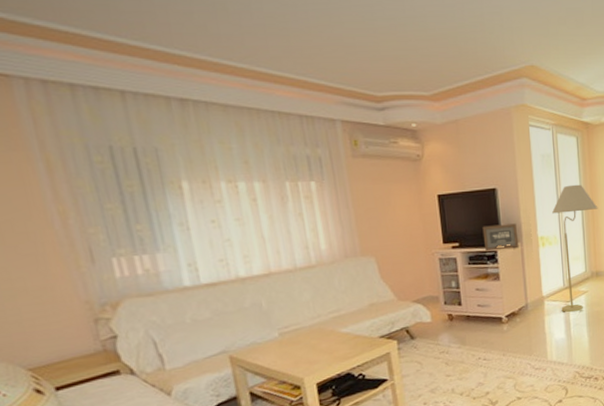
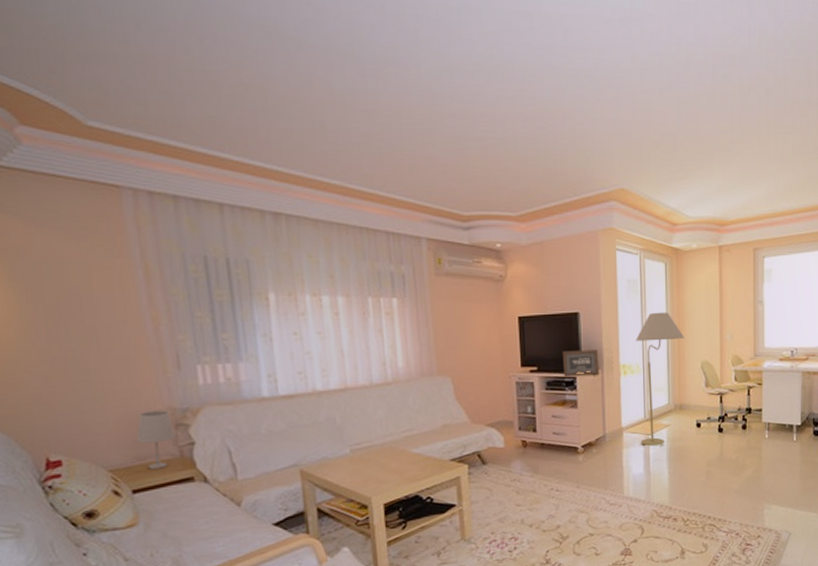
table lamp: none [53,306,96,366] -> present [136,411,176,469]

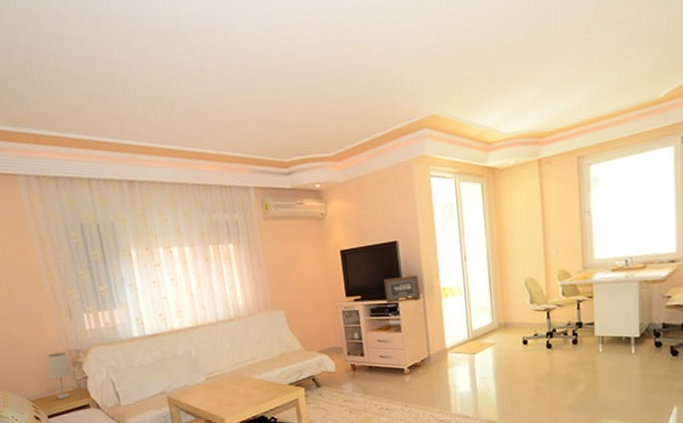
floor lamp: present [636,312,685,447] -> none [455,232,506,366]

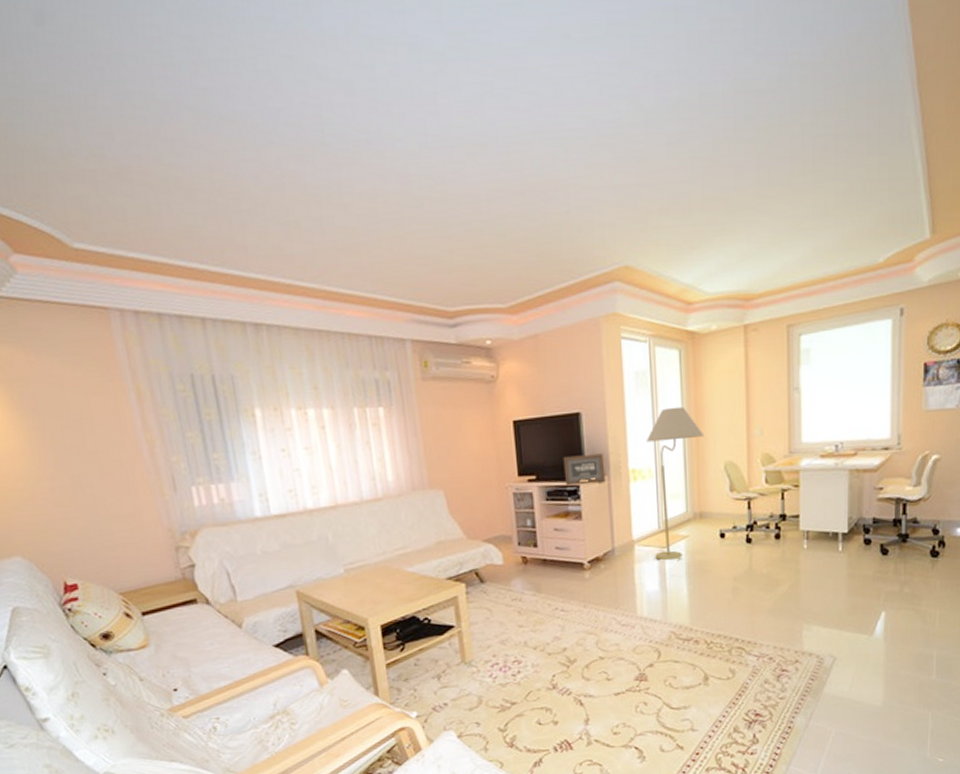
table lamp: present [46,352,74,399] -> none [141,533,177,592]
floor lamp: none [455,232,506,366] -> present [647,406,705,561]

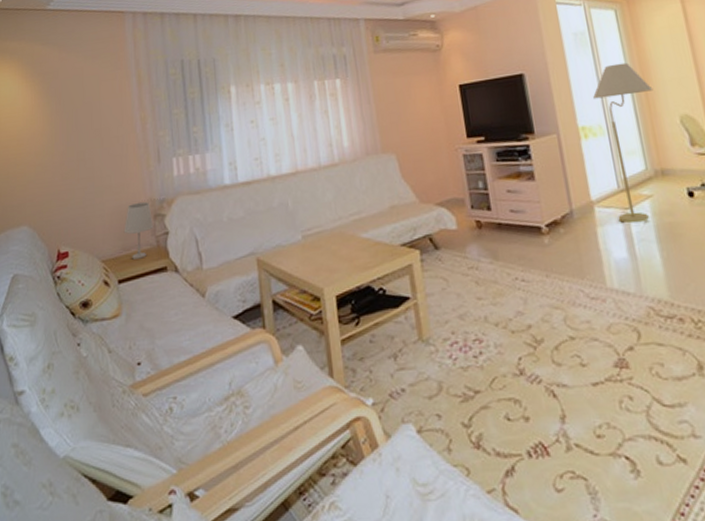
table lamp: none [141,533,177,592] -> present [123,202,154,260]
picture frame: present [563,453,606,486] -> none [510,112,556,146]

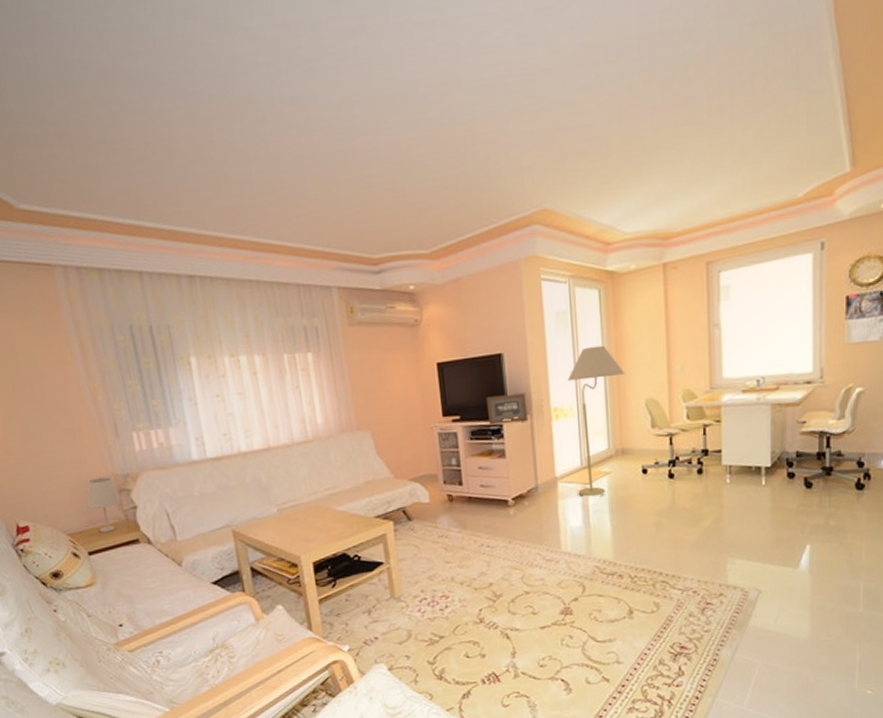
picture frame: none [510,112,556,146] -> present [486,393,528,425]

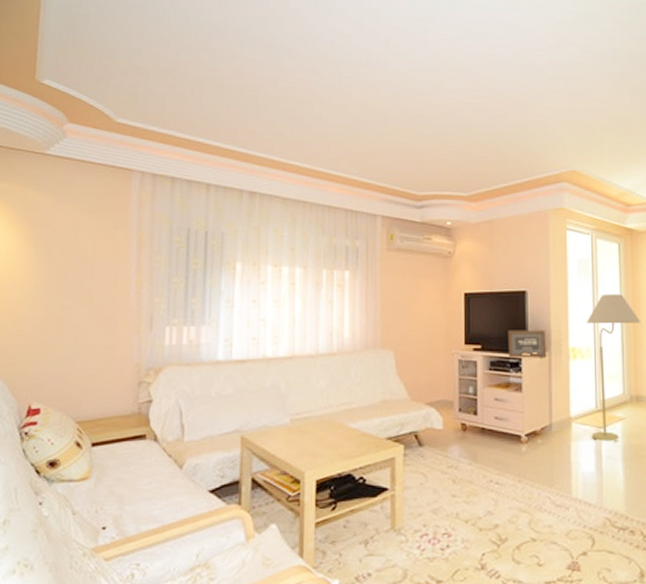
table lamp: present [87,477,120,533] -> none [103,368,137,424]

